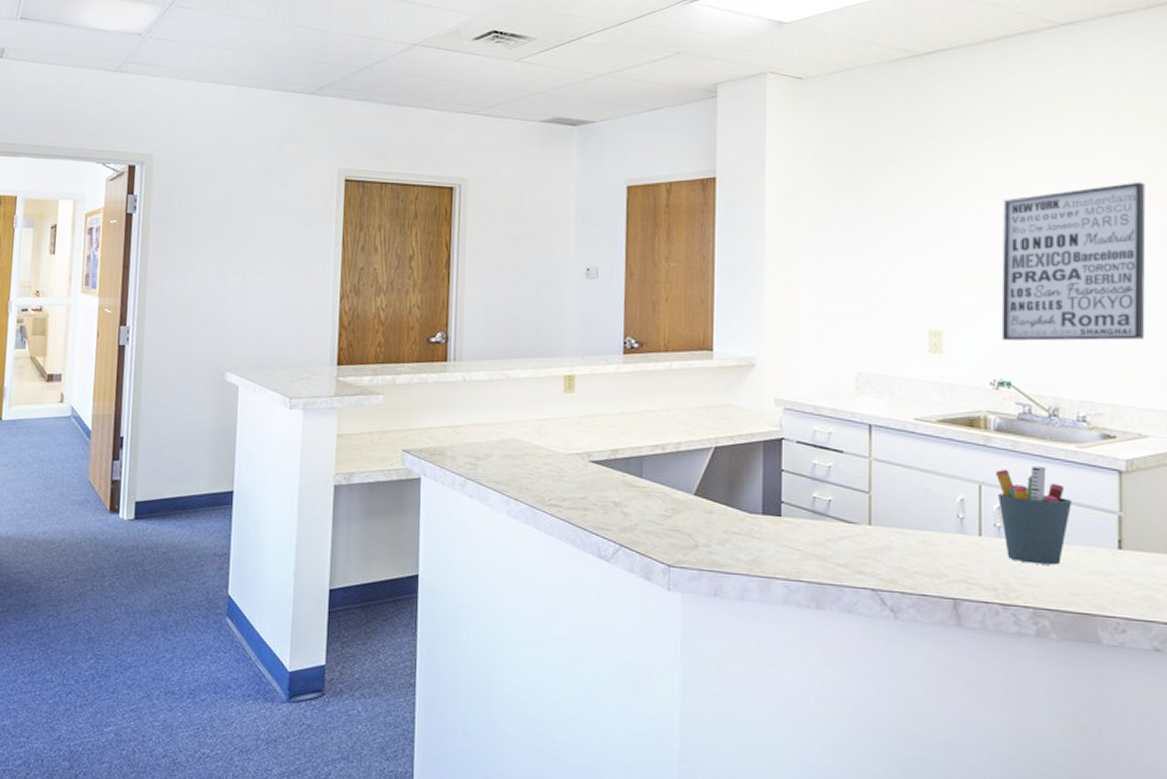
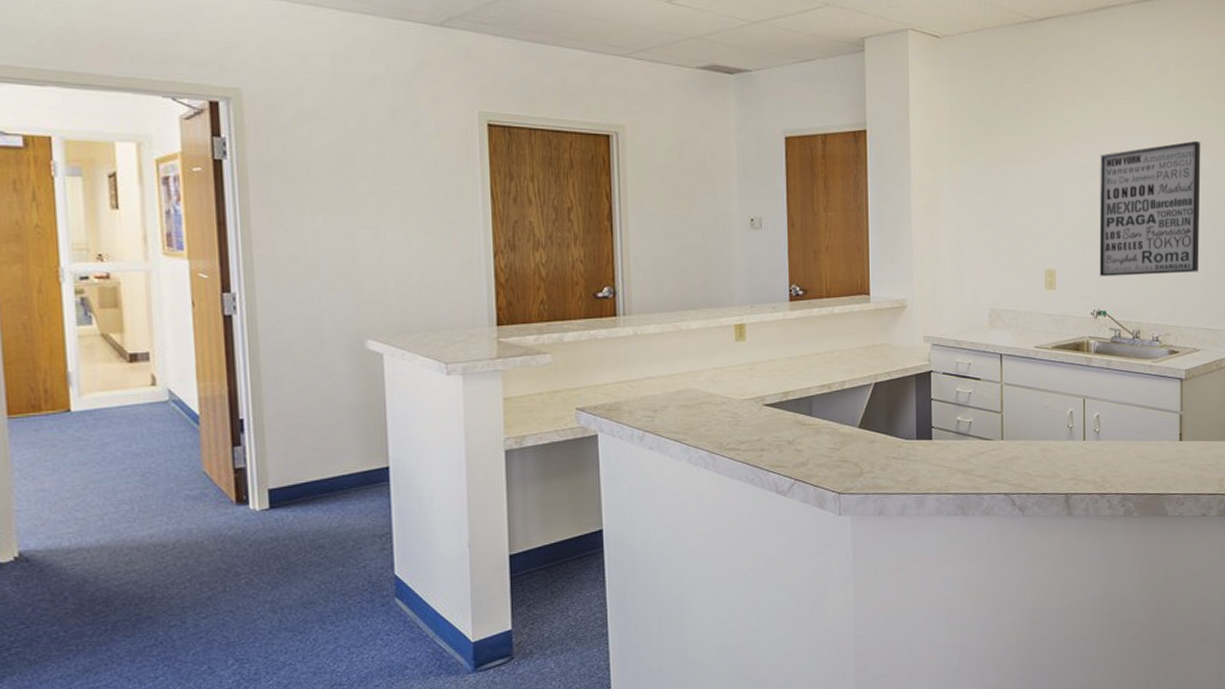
pen holder: present [995,465,1071,565] -> none [1095,379,1148,459]

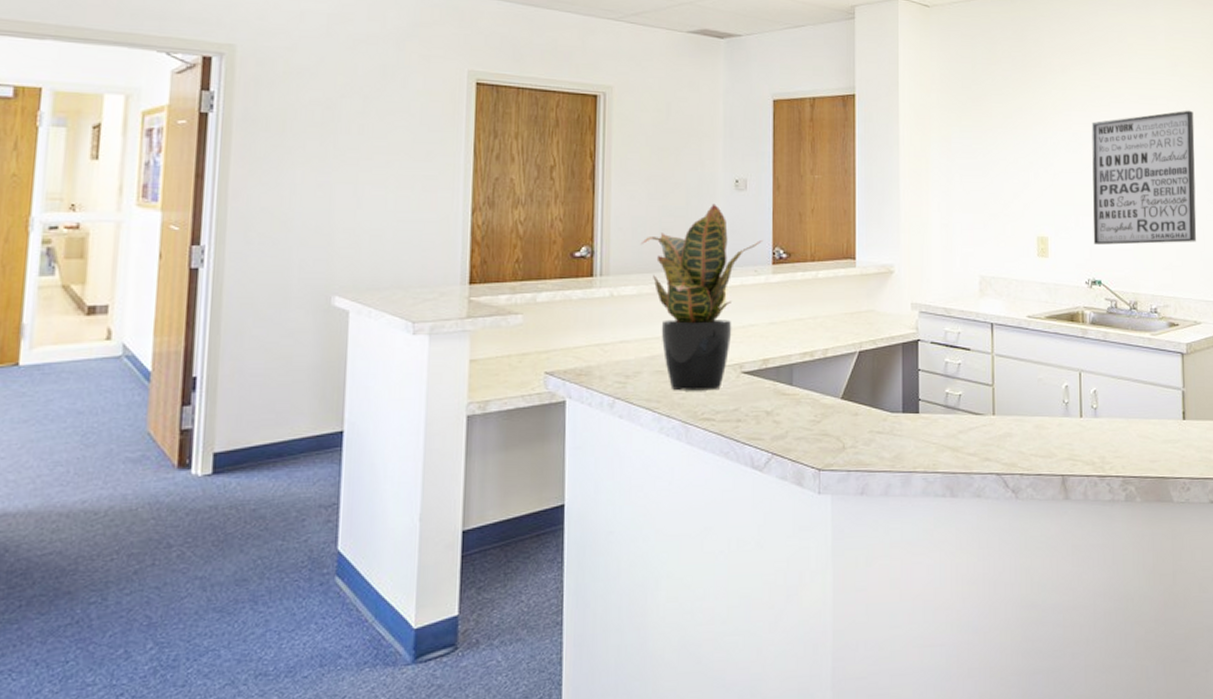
potted plant: none [660,243,780,424] -> present [640,203,764,391]

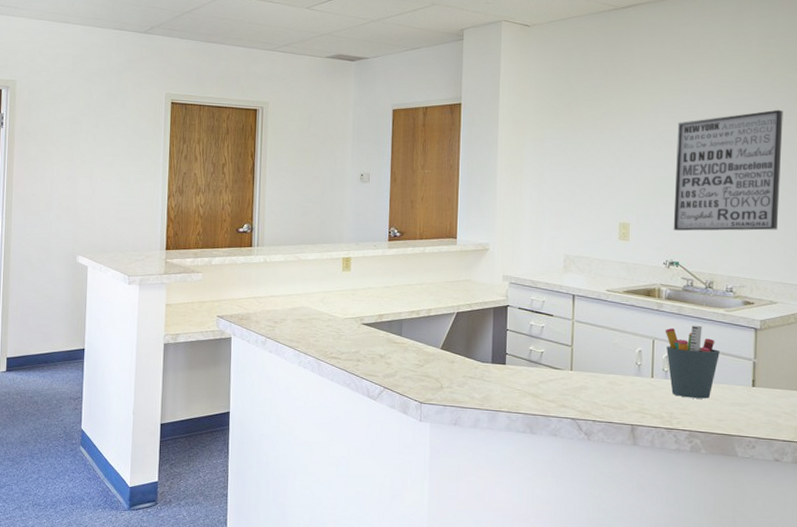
potted plant: present [640,203,764,391] -> none [287,192,382,336]
pen holder: none [1091,352,1149,438] -> present [665,325,720,399]

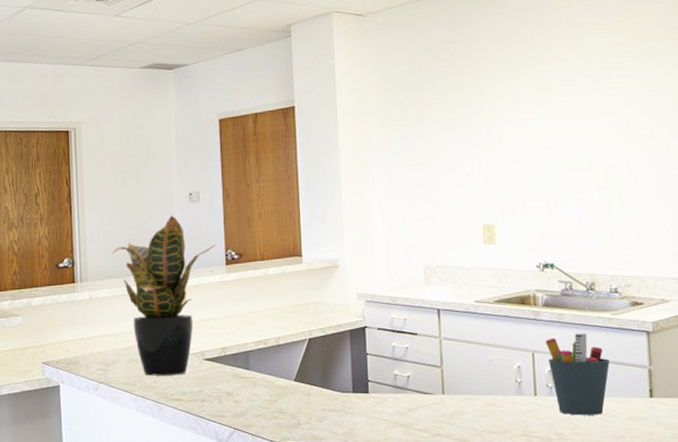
potted plant: none [287,192,382,336] -> present [111,215,217,376]
wall art: present [673,109,783,231] -> none [538,85,662,230]

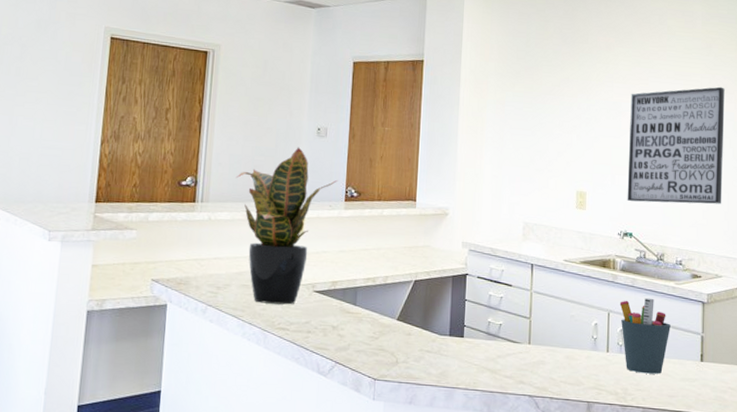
wall art: none [538,85,662,230] -> present [627,86,725,204]

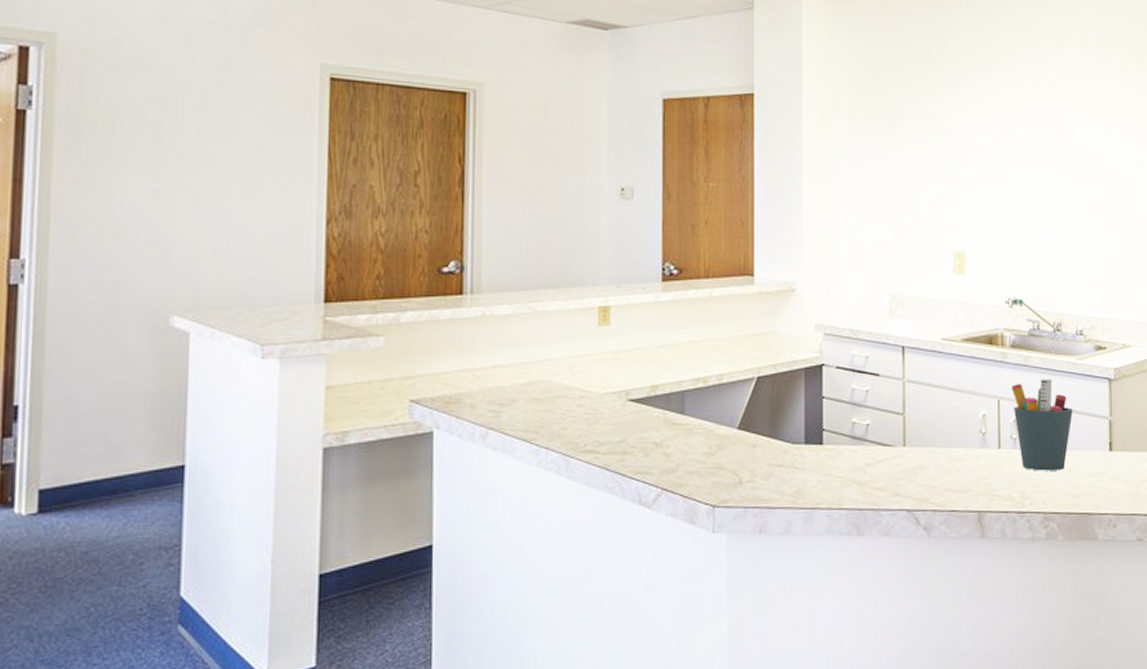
potted plant: present [235,147,339,305] -> none [515,214,652,421]
wall art: present [627,86,725,204] -> none [1014,113,1127,261]

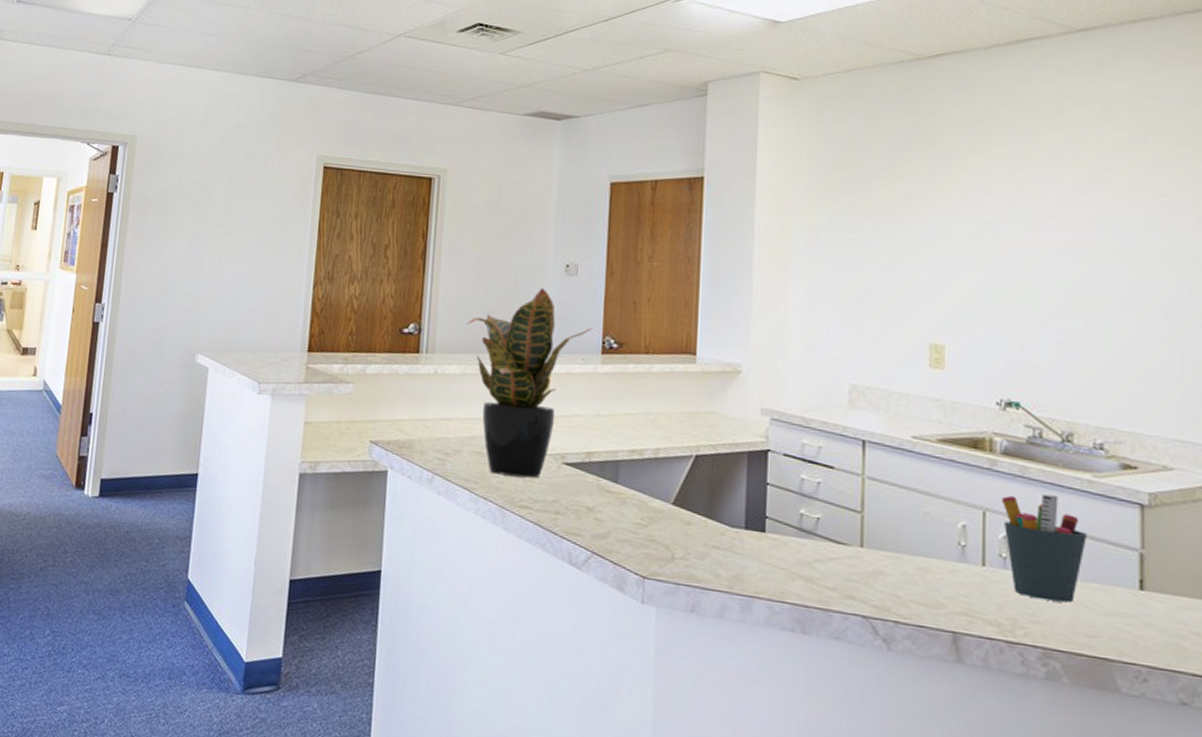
potted plant: none [515,214,652,421] -> present [466,288,593,478]

